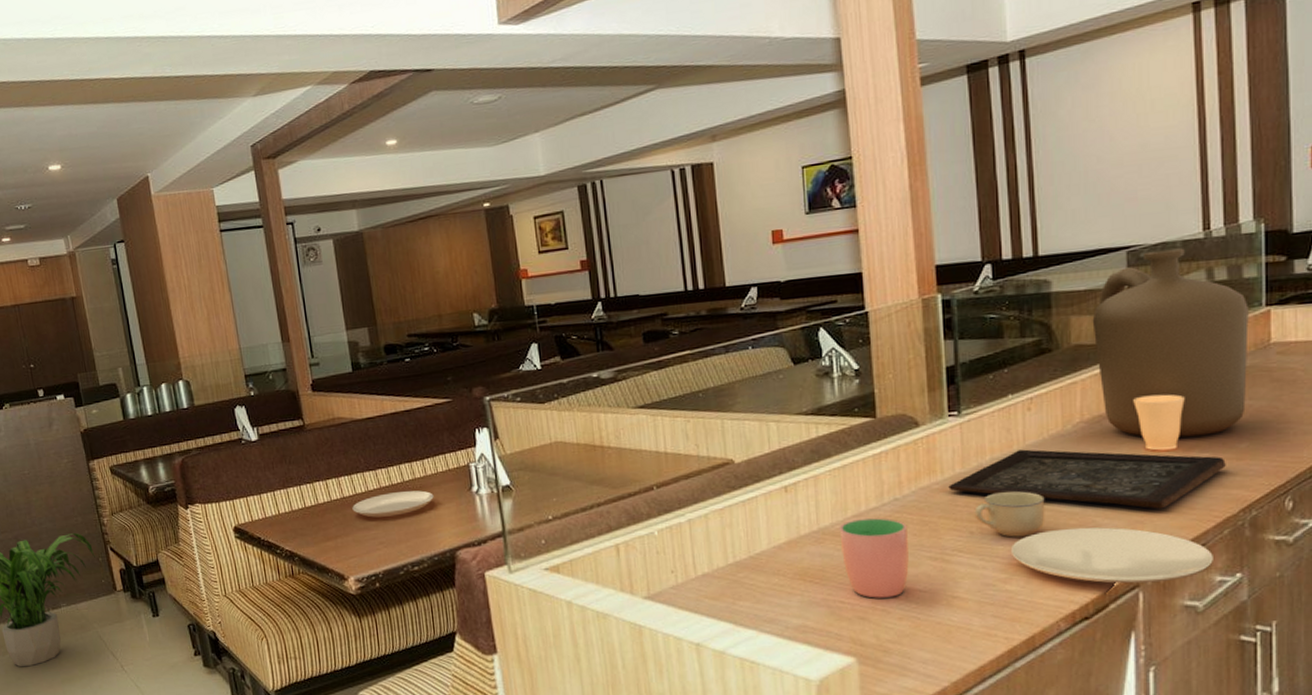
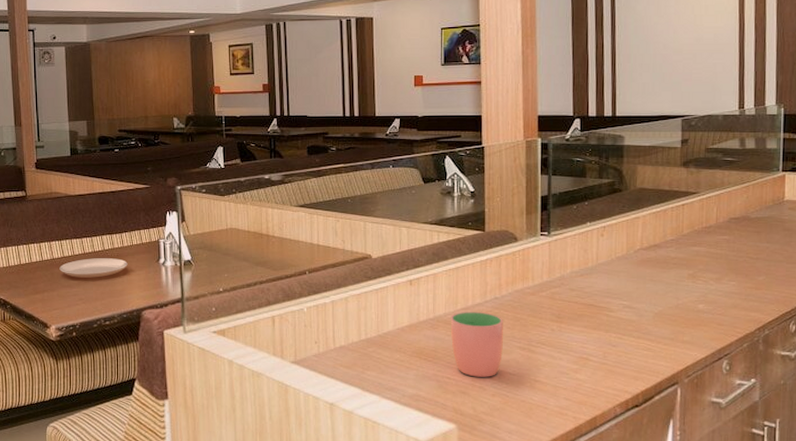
tray: present [948,449,1226,509] -> none [537,267,747,323]
cup: present [974,491,1045,537] -> none [556,300,610,336]
plate: present [1010,527,1213,584] -> none [581,332,735,381]
water jug: present [1092,248,1249,437] -> none [653,121,770,268]
cup: present [1133,394,1185,451] -> none [681,233,719,277]

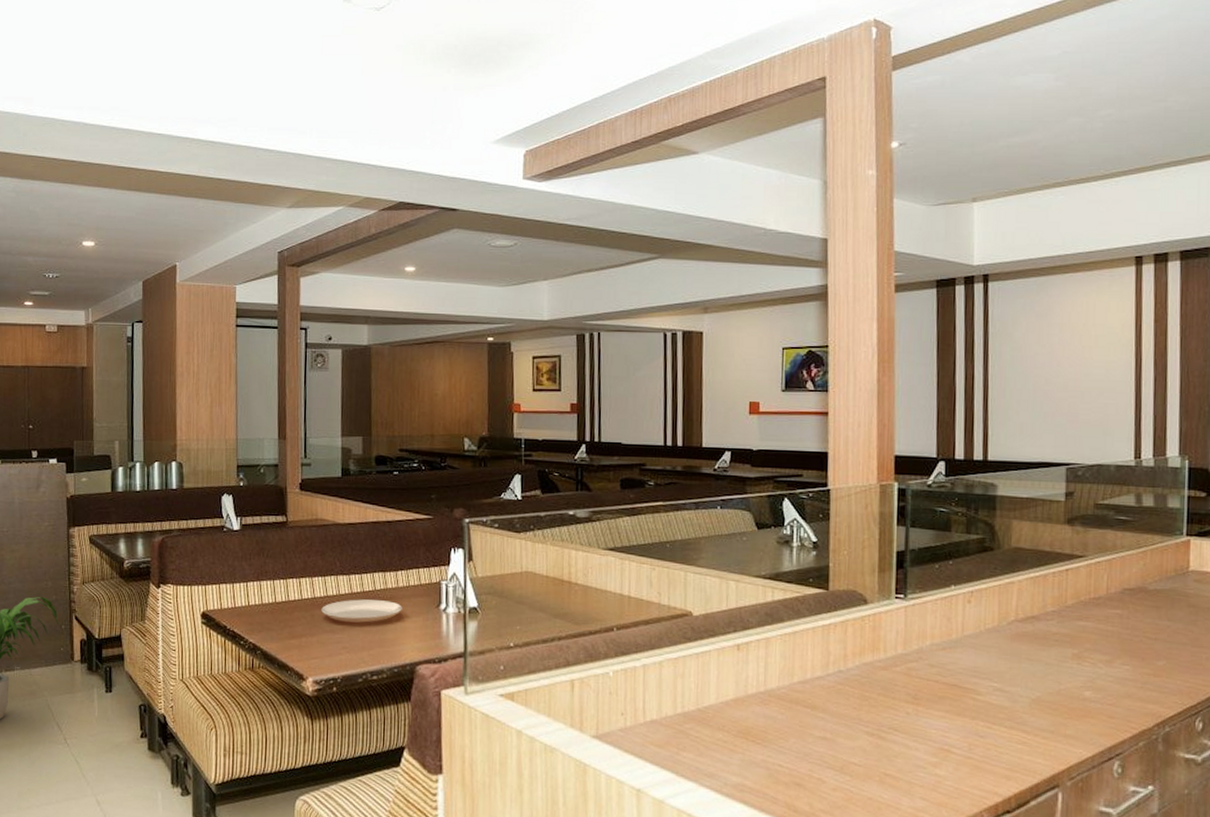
cup: present [450,312,503,377] -> none [784,686,848,767]

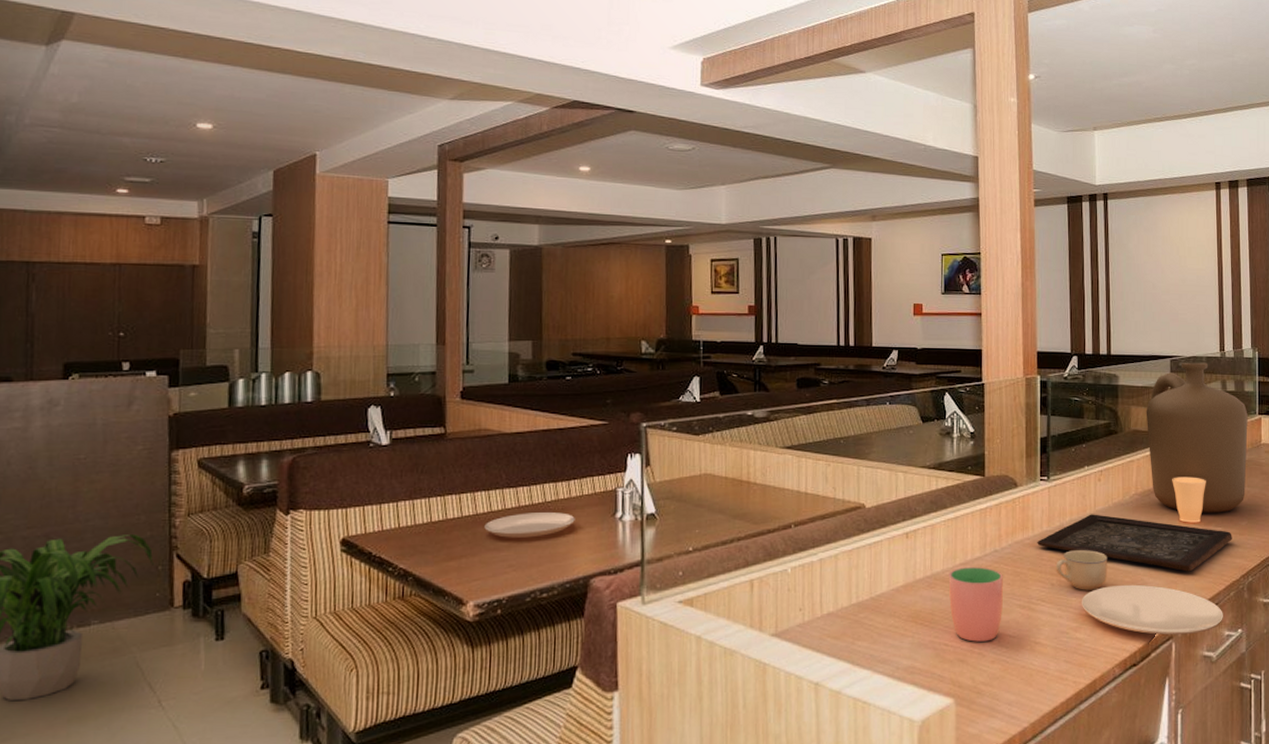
cup: none [784,686,848,767] -> present [948,567,1003,642]
tray: none [890,639,1144,714] -> present [1037,514,1232,572]
cup: none [912,677,978,724] -> present [1055,550,1108,590]
plate: none [942,720,1128,785] -> present [1081,584,1223,636]
water jug: none [1031,471,1171,649] -> present [1146,362,1248,513]
cup: none [1064,603,1110,659] -> present [1172,477,1206,523]

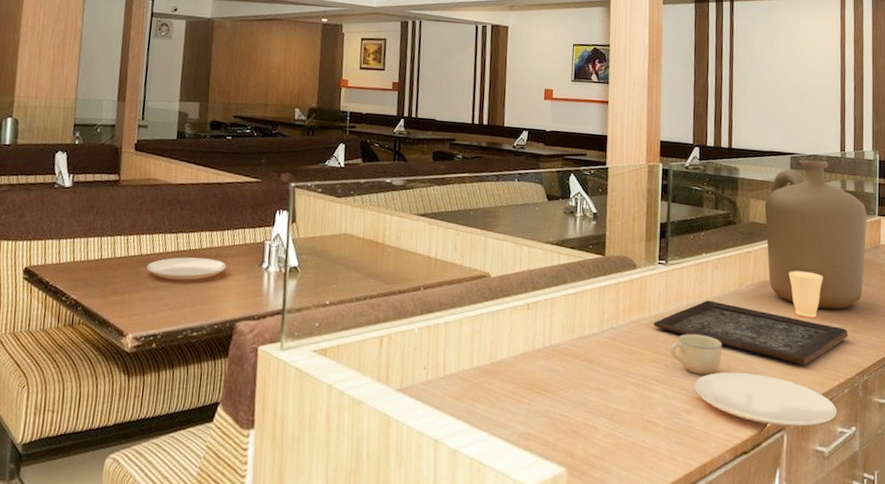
cup: present [948,567,1003,642] -> none [565,341,619,416]

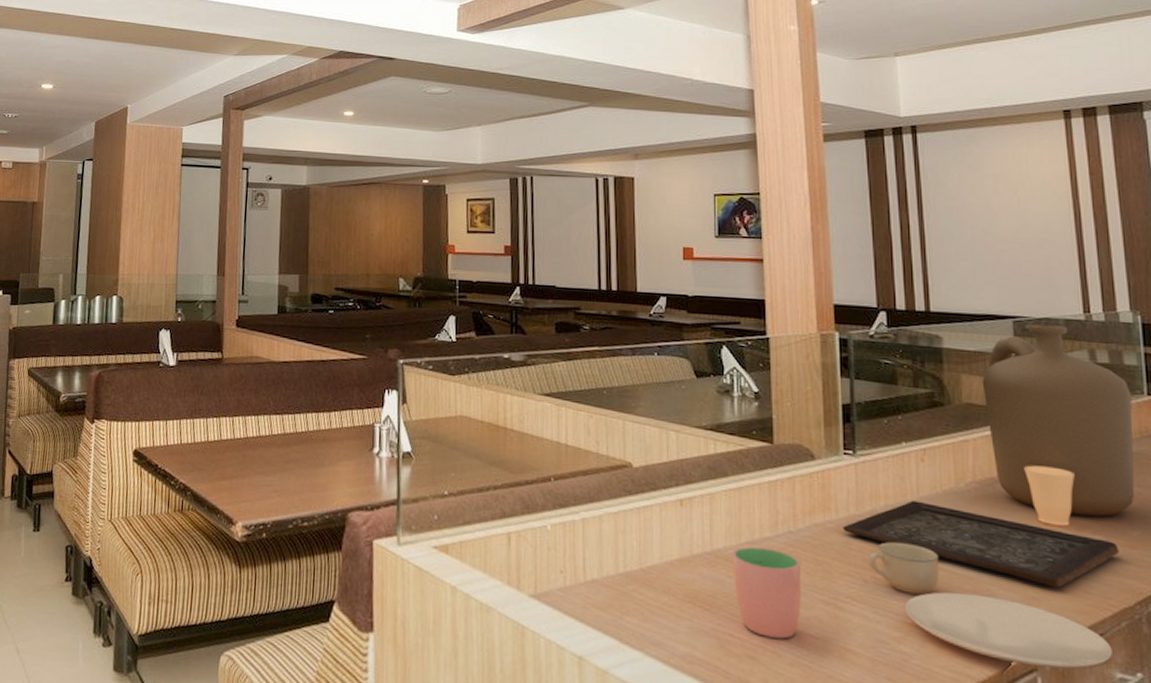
plate: present [146,257,227,280] -> none [253,440,335,465]
cup: none [565,341,619,416] -> present [732,546,801,639]

